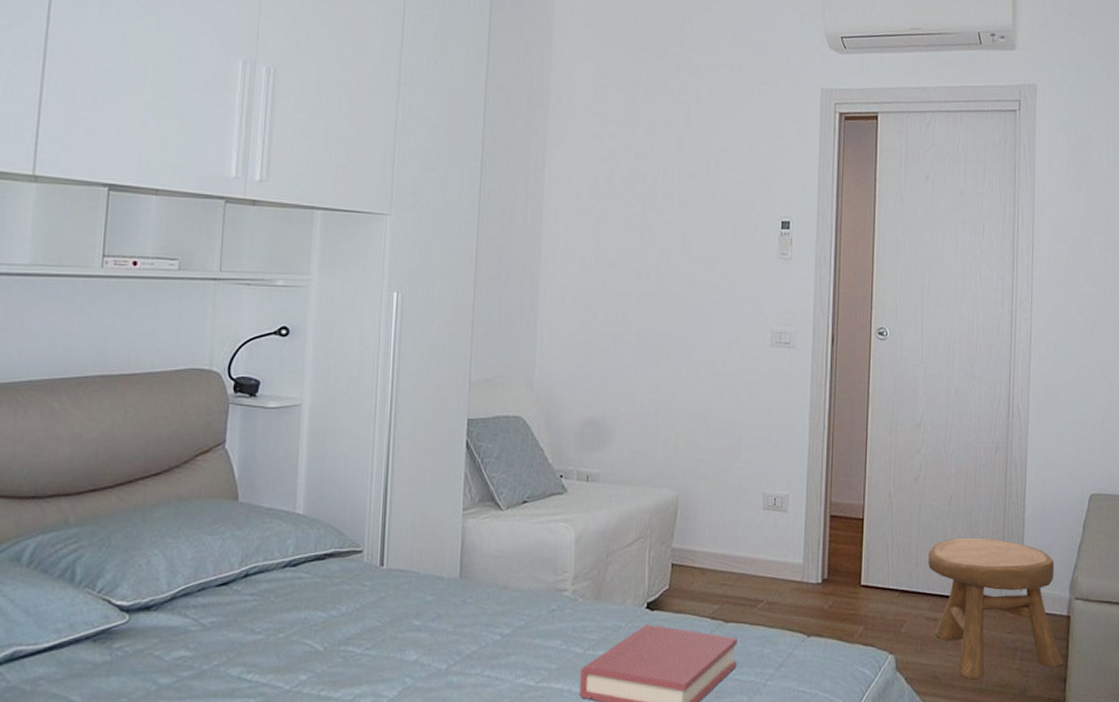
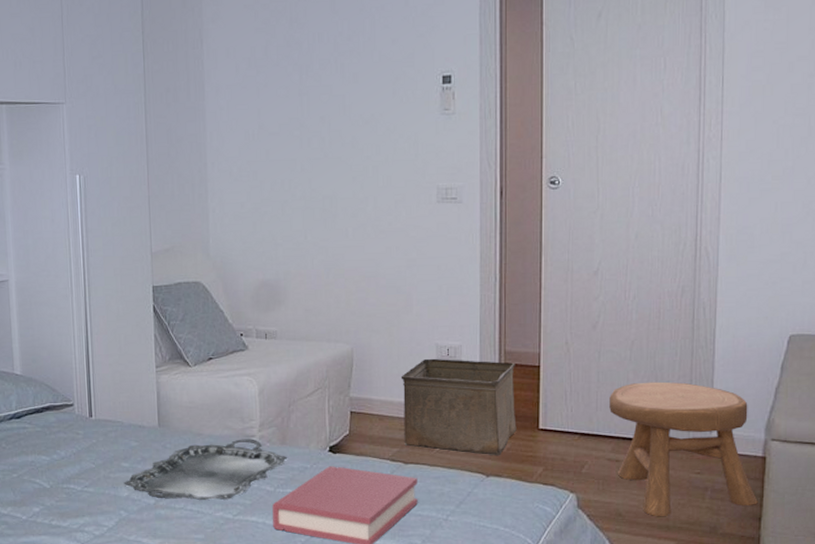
serving tray: none [412,593,602,664] -> present [123,439,288,500]
storage bin: none [725,508,840,614] -> present [400,358,517,456]

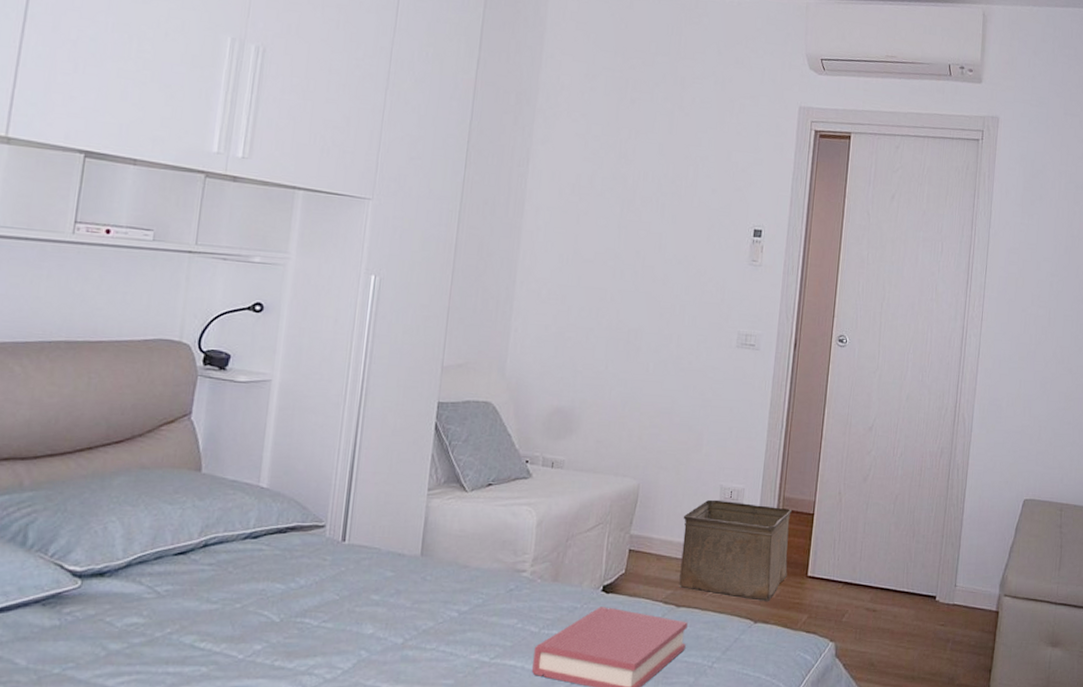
serving tray: present [123,439,288,500] -> none [370,573,558,640]
stool: present [609,381,758,516] -> none [871,535,990,666]

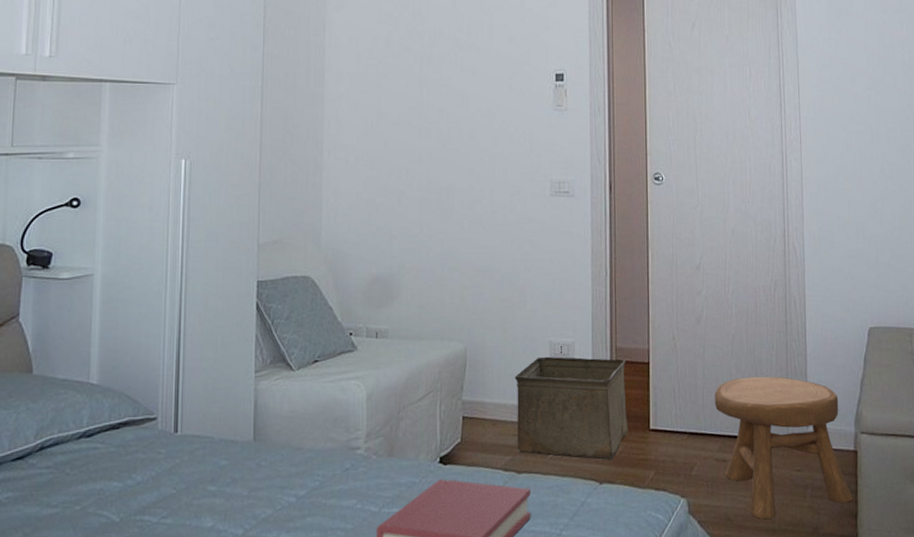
stool: none [871,535,990,666] -> present [715,376,853,519]

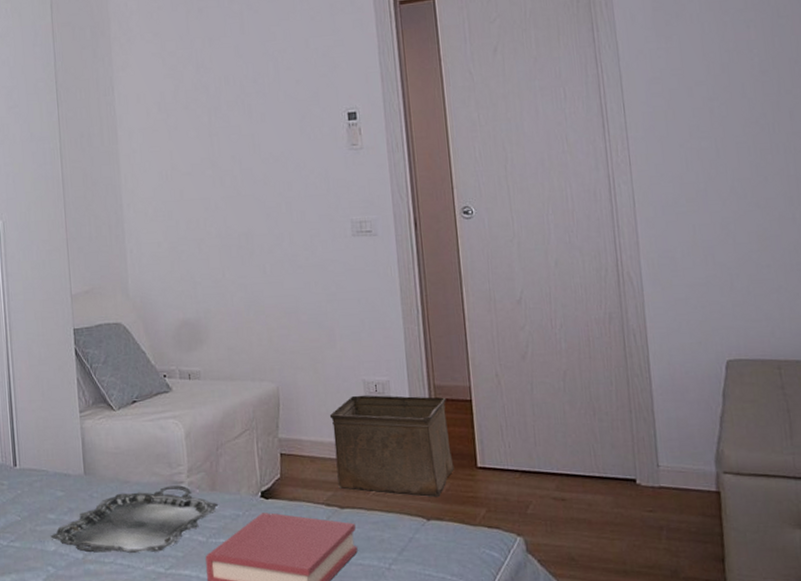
serving tray: none [208,451,395,528] -> present [50,485,219,553]
stool: present [715,376,853,519] -> none [547,413,719,560]

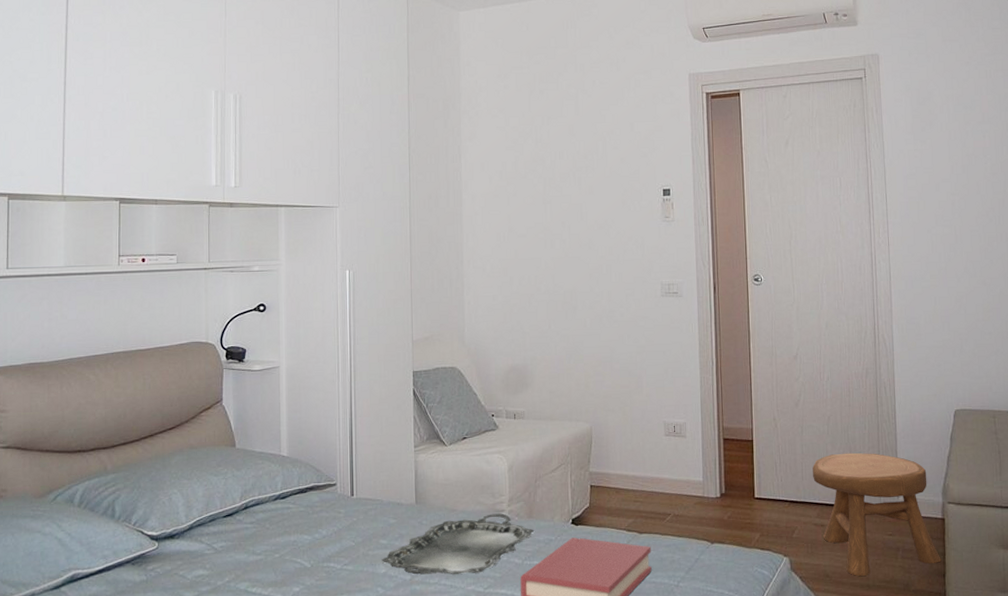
storage bin: present [329,395,454,498] -> none [634,434,736,524]
stool: none [547,413,719,560] -> present [812,452,941,576]

